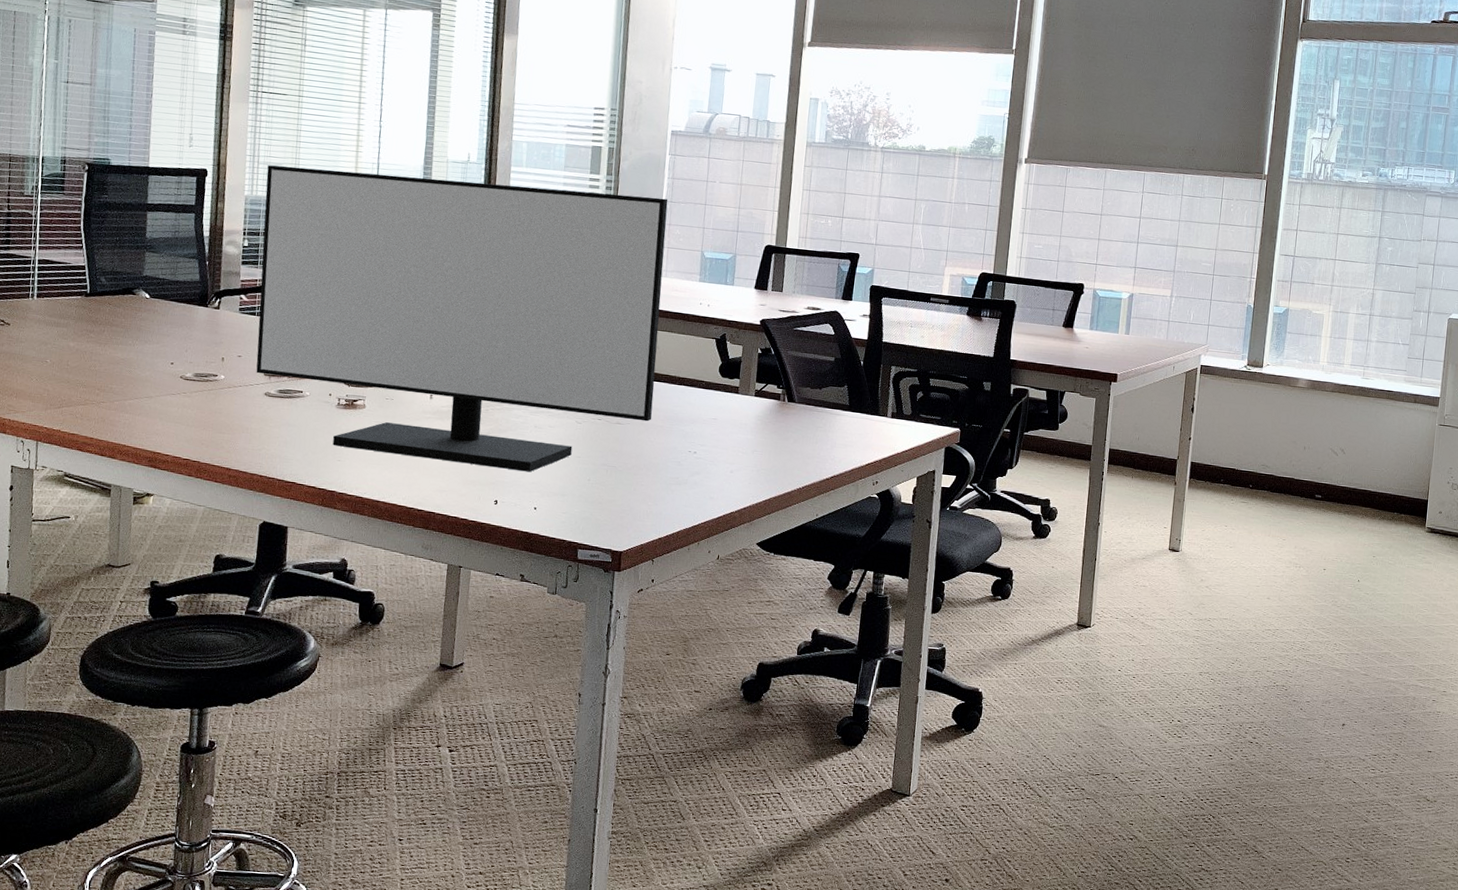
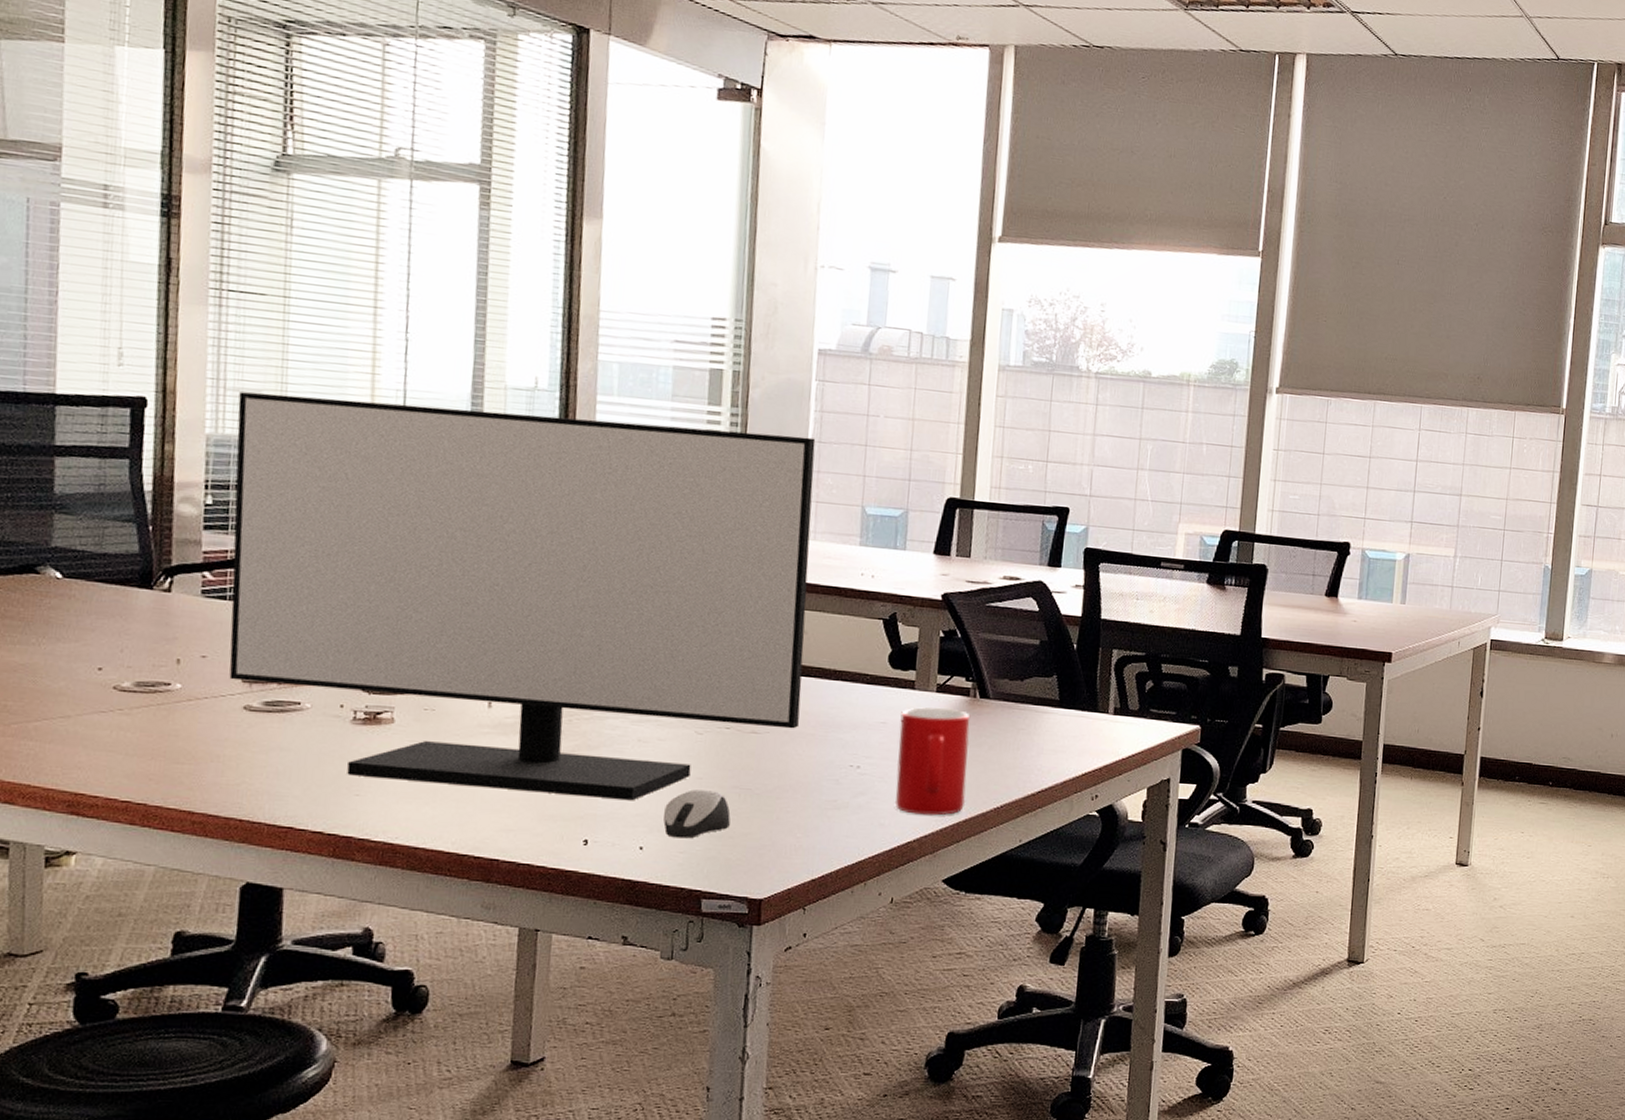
computer mouse: none [552,465,600,503] -> present [663,789,731,839]
cup: none [721,407,780,493] -> present [894,707,971,816]

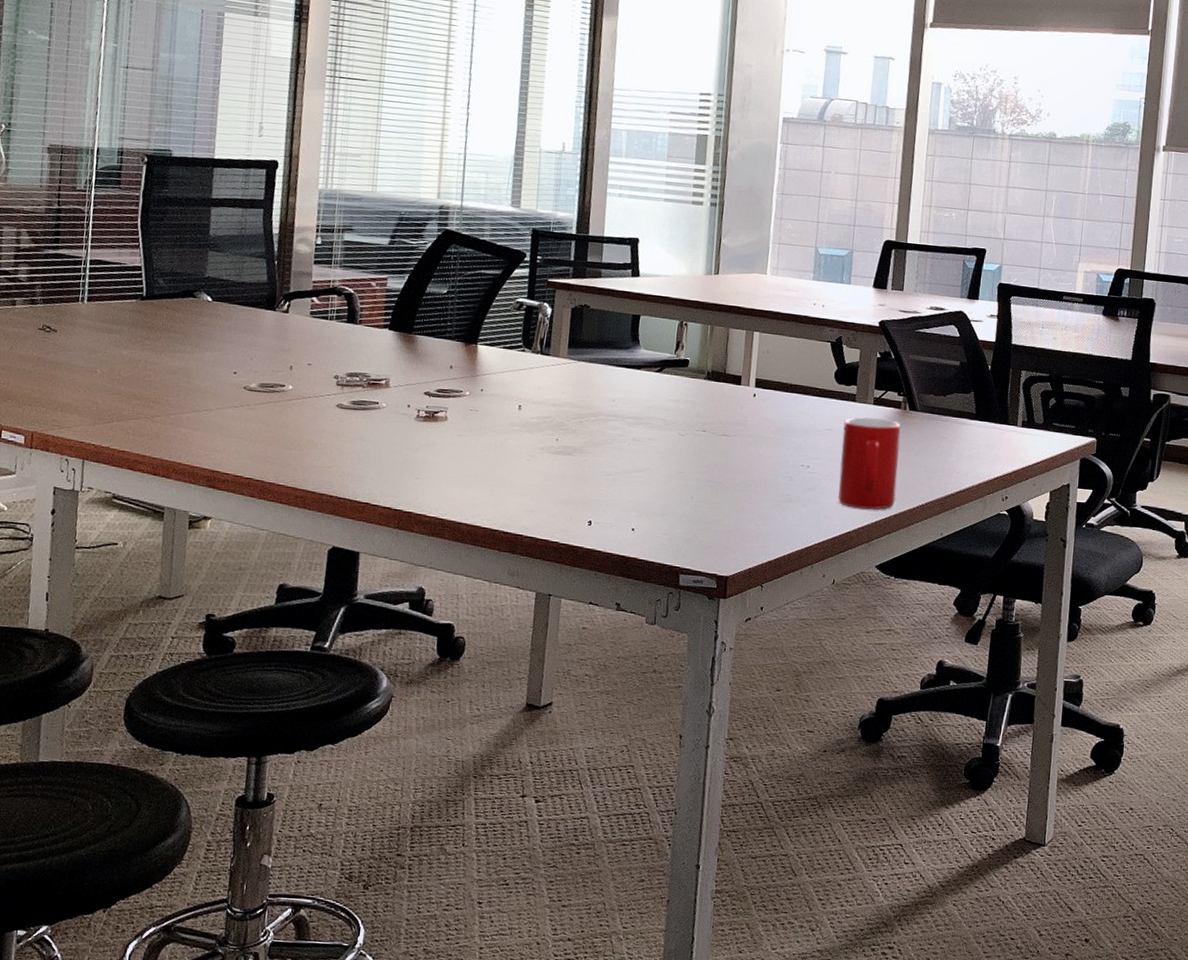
monitor: present [229,392,816,801] -> none [327,156,780,490]
computer mouse: present [663,789,731,839] -> none [651,481,705,523]

